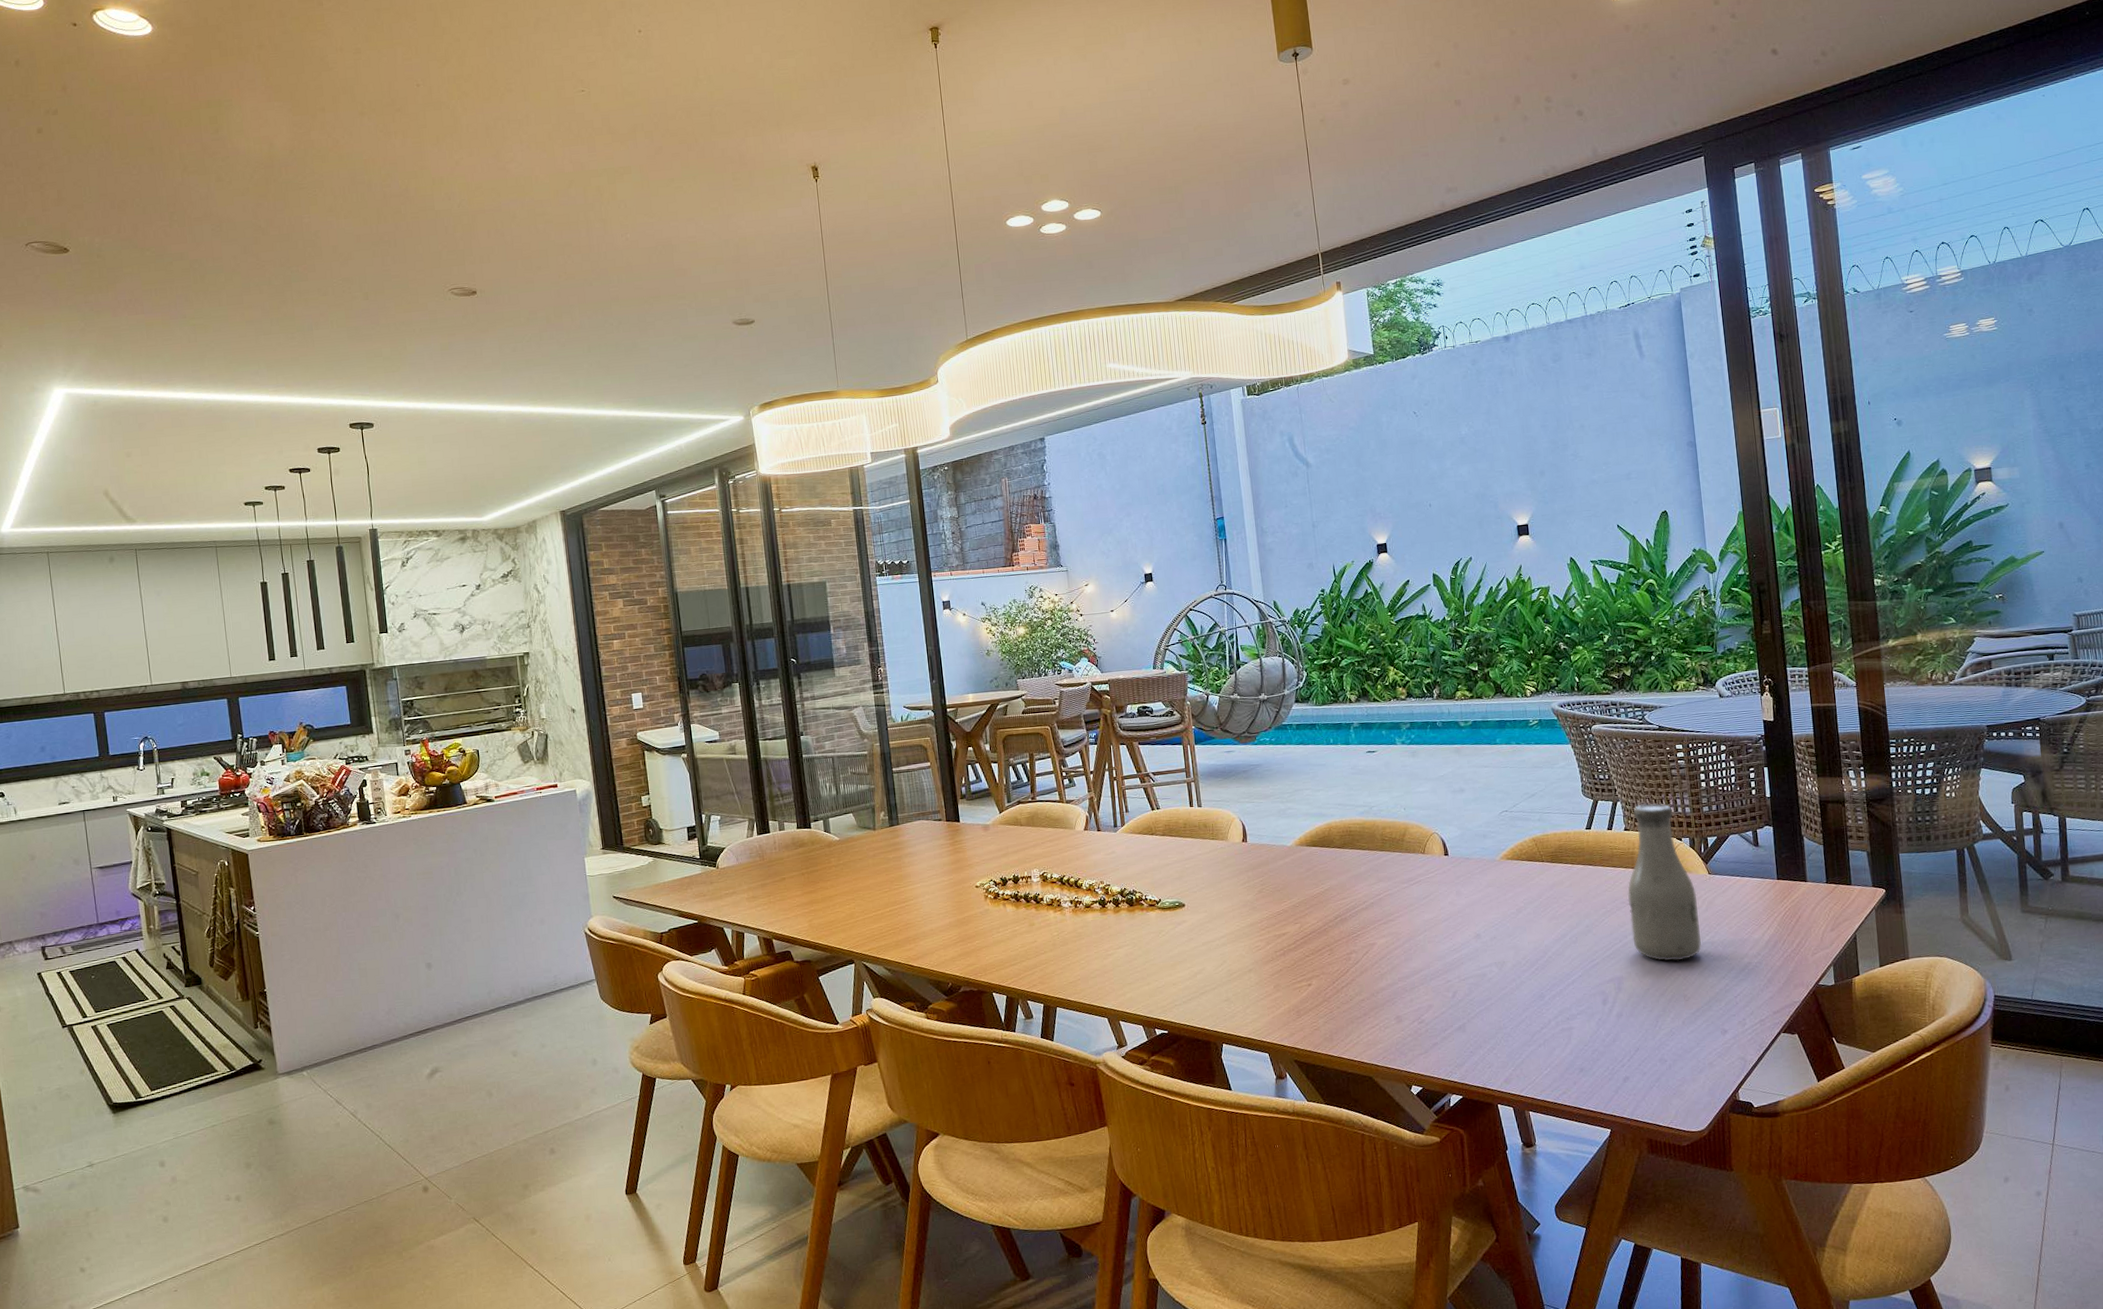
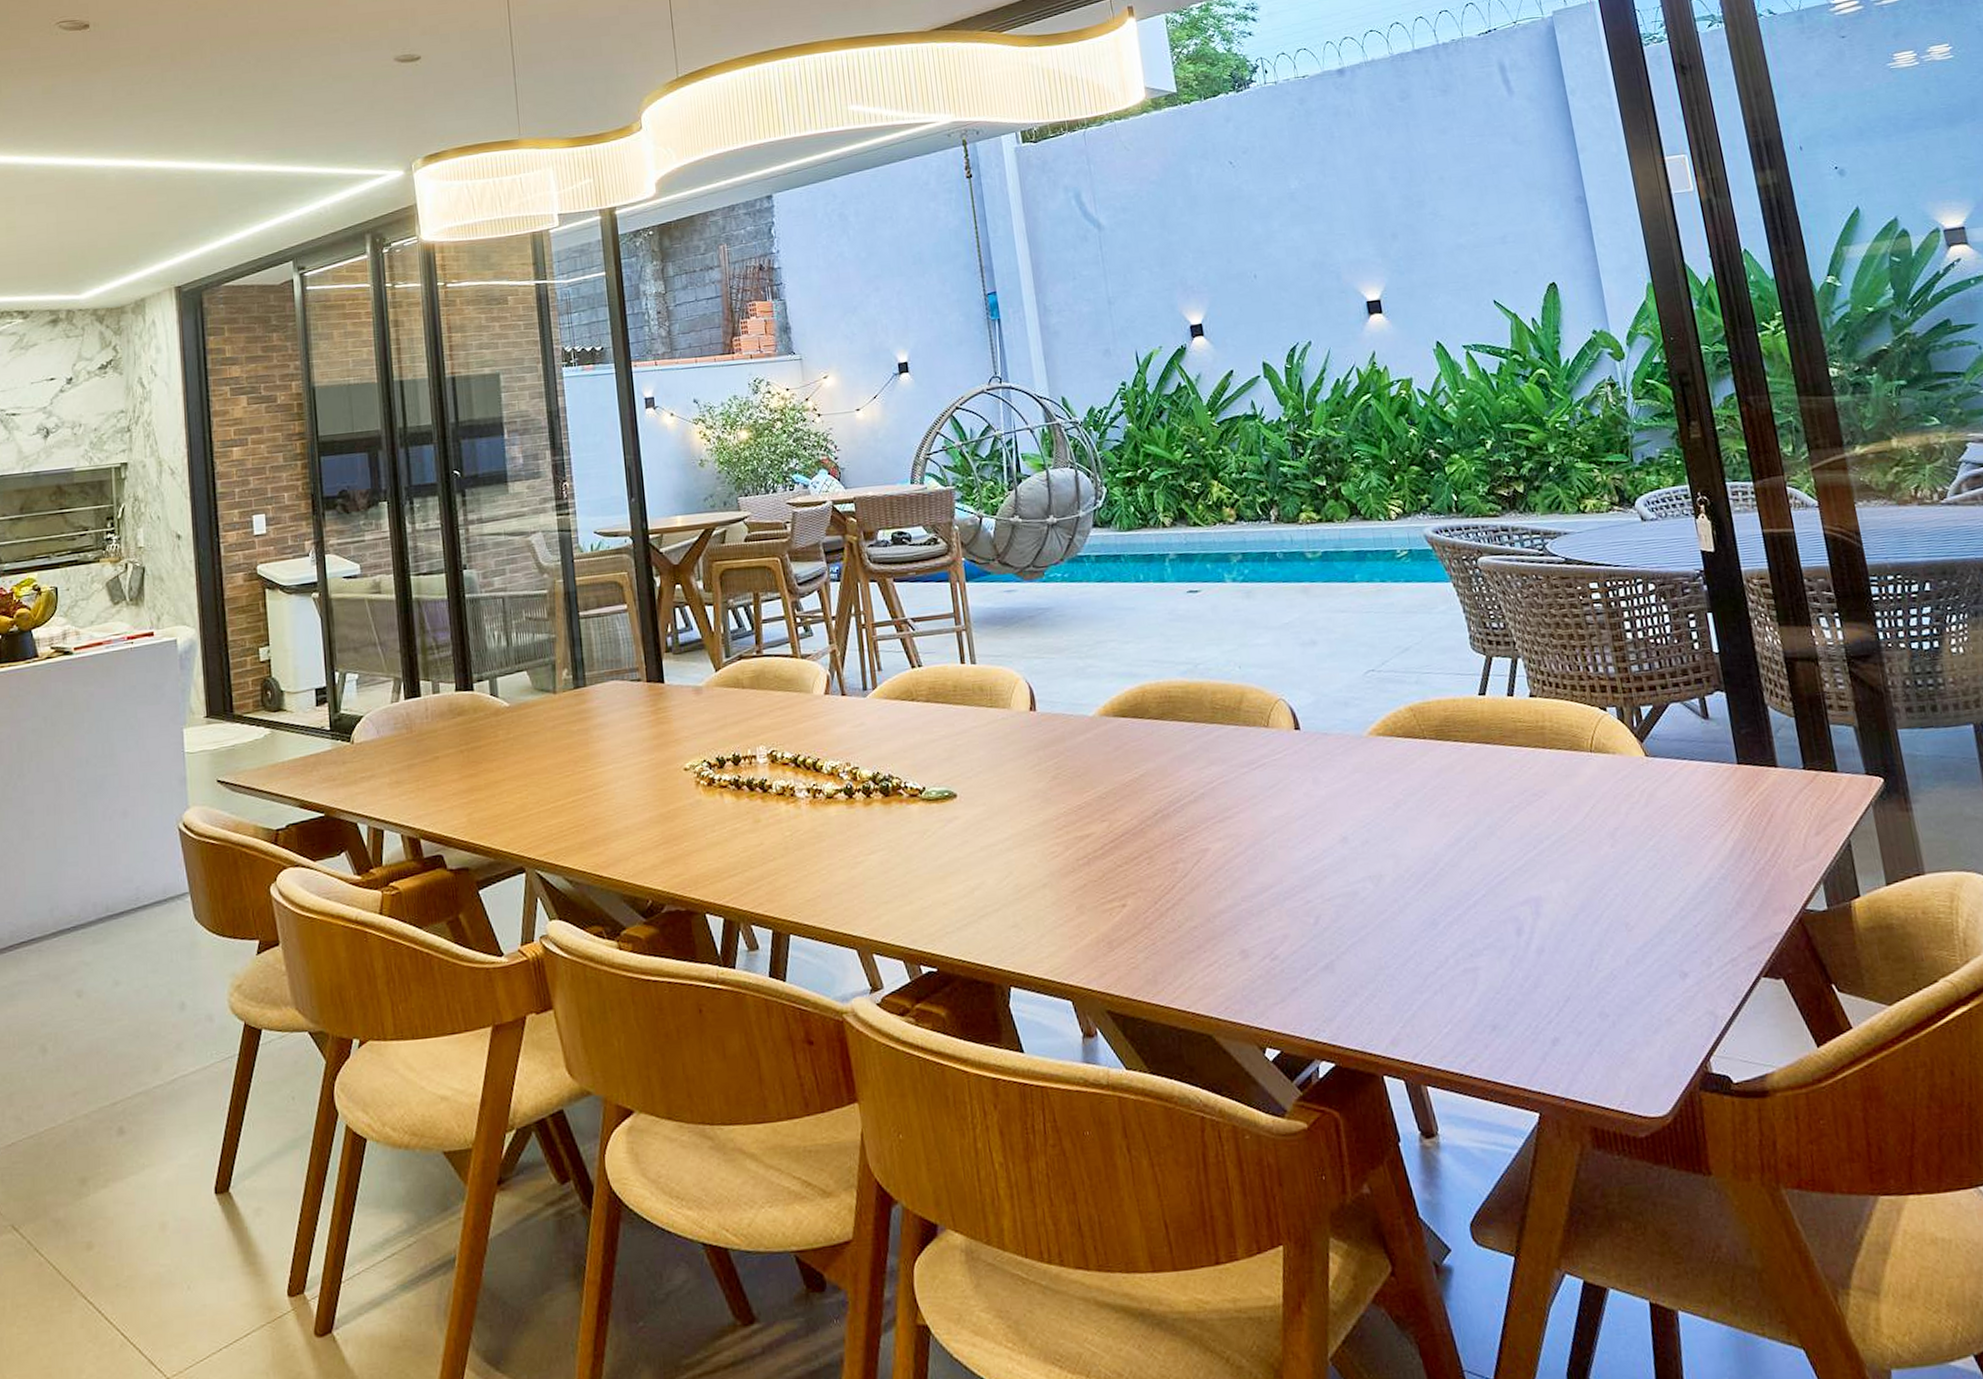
bottle: present [1627,803,1702,962] -> none [1539,660,1644,876]

